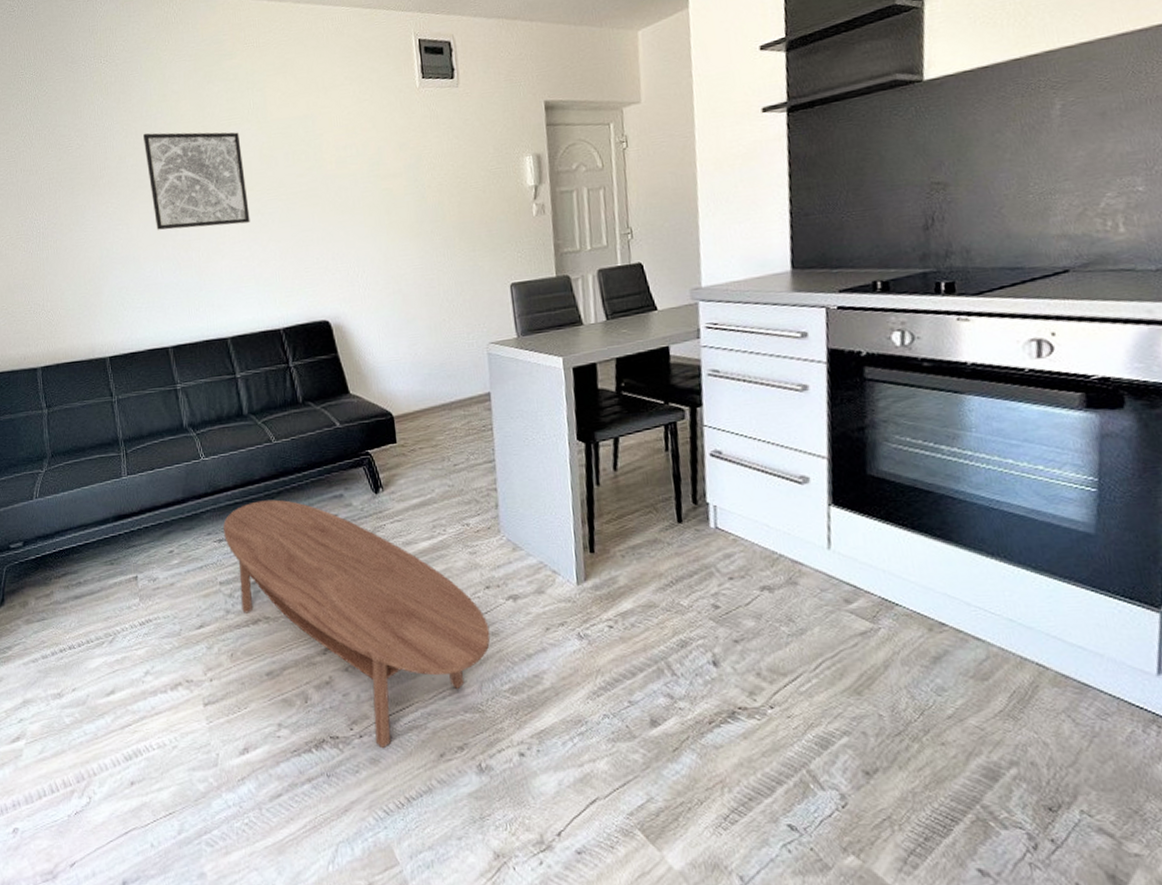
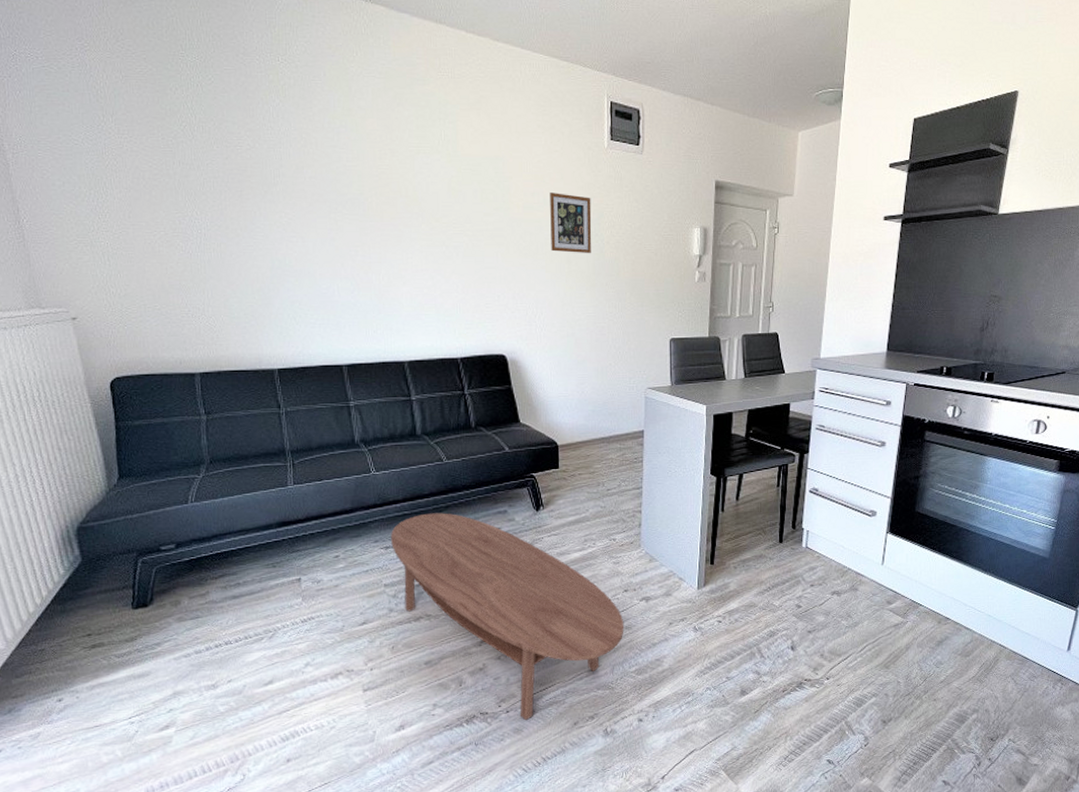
wall art: present [143,132,250,230] -> none [324,145,434,253]
picture frame: none [362,141,412,205] -> present [550,193,592,254]

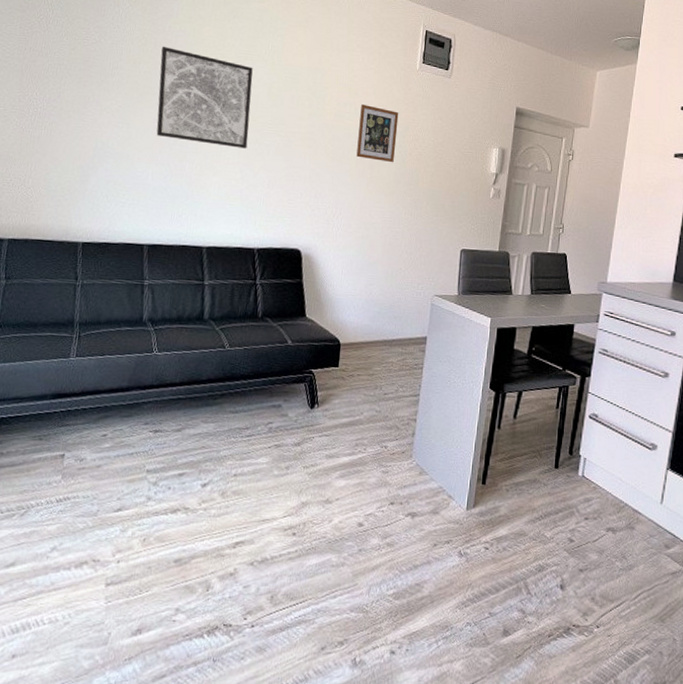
wall art: none [324,145,434,253] -> present [156,46,253,149]
coffee table: present [391,513,624,720] -> none [161,399,387,638]

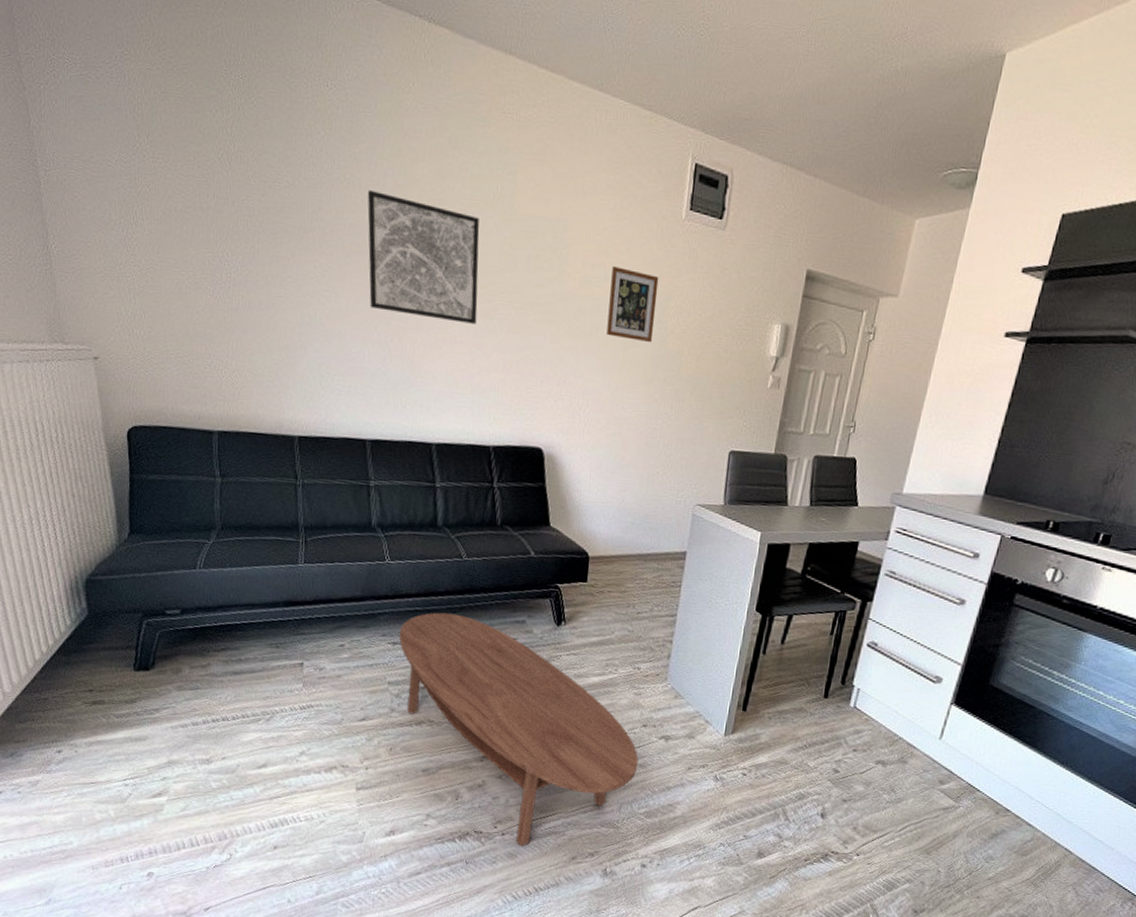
coffee table: none [161,399,387,638] -> present [399,612,639,846]

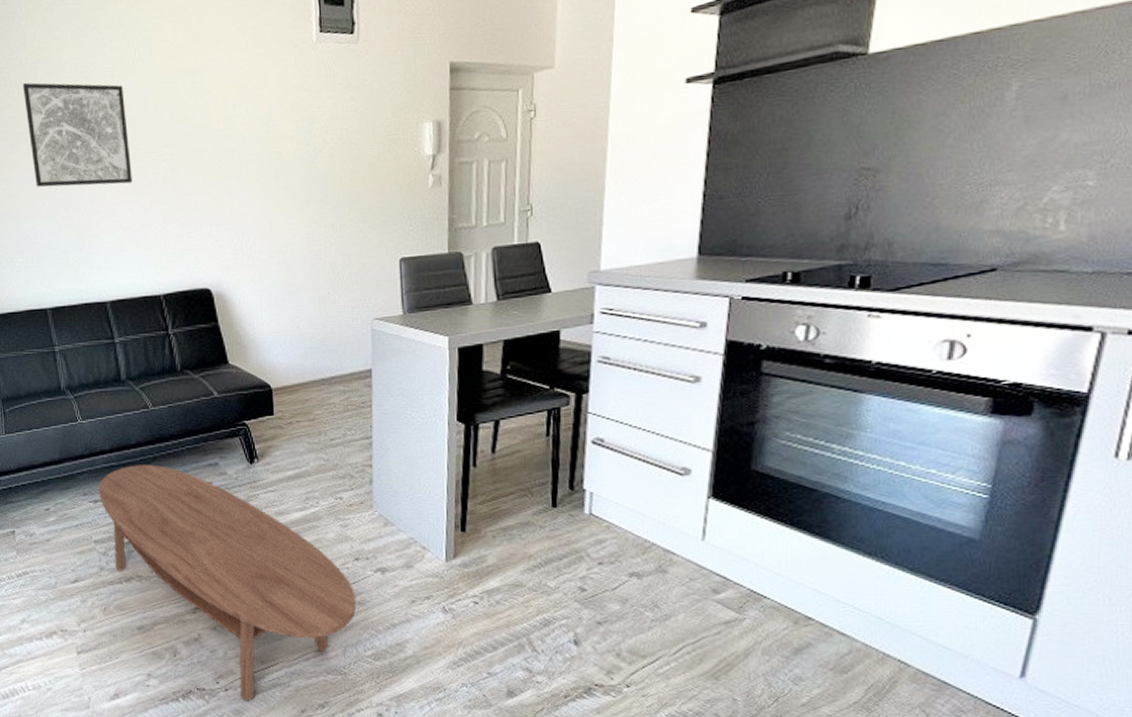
picture frame: present [606,266,659,343] -> none [253,101,302,169]

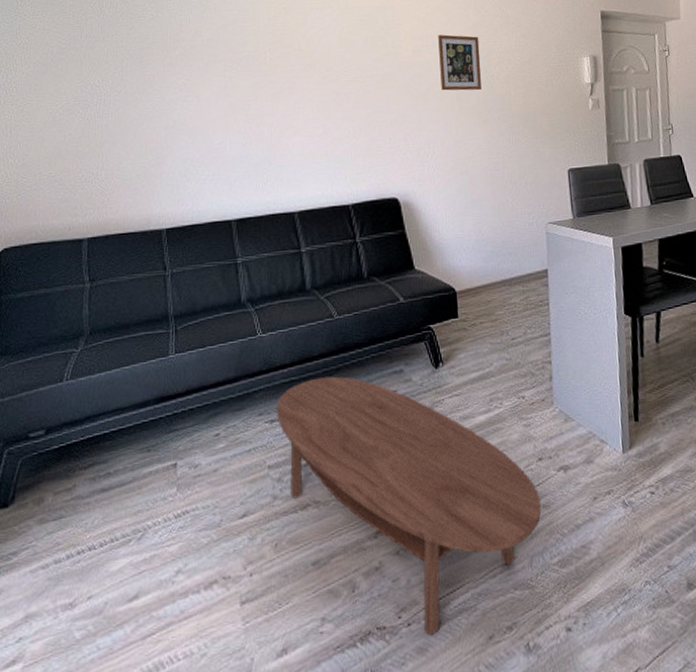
wall art: present [23,82,133,187] -> none [222,10,326,104]
picture frame: none [253,101,302,169] -> present [438,34,481,91]

